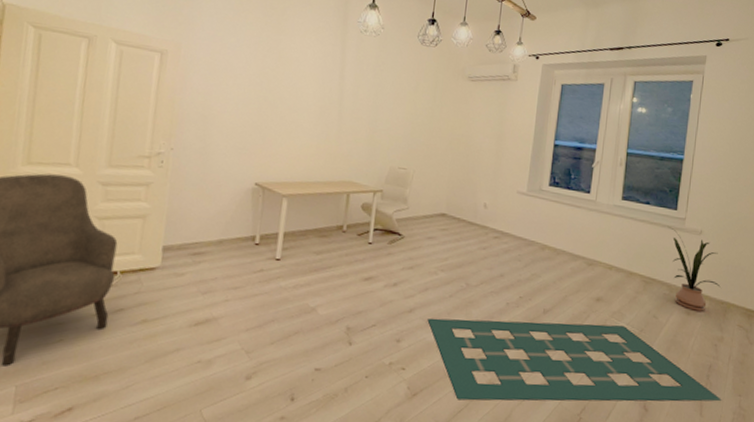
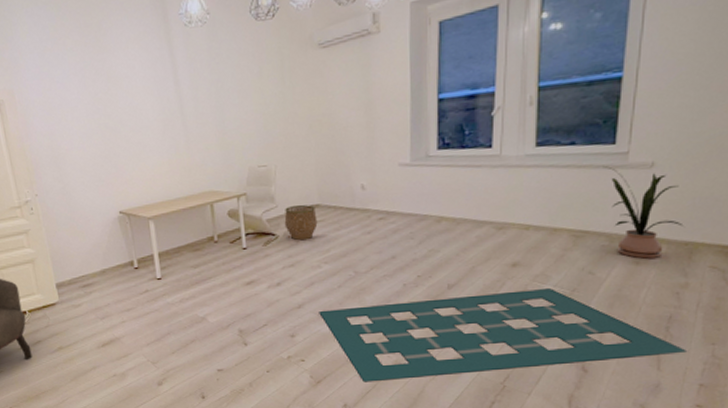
basket: none [411,210,442,246] -> present [284,204,318,241]

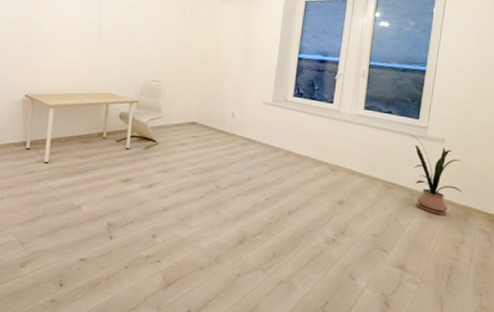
basket: present [284,204,318,241] -> none [165,119,193,151]
area rug: present [319,288,688,382] -> none [180,216,463,300]

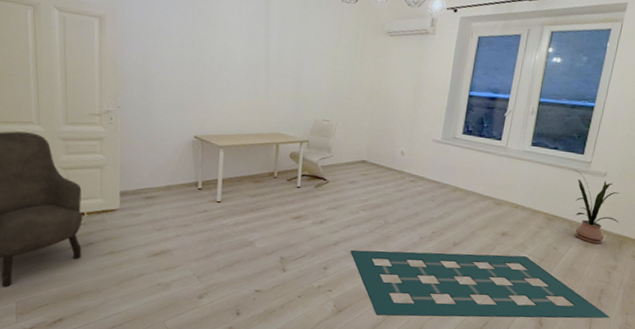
area rug: none [180,216,463,300] -> present [350,250,611,318]

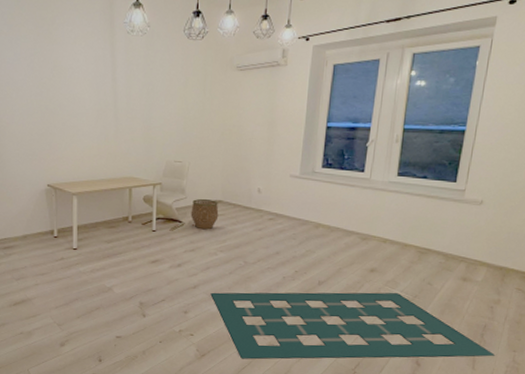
basket: none [335,158,363,189] -> present [190,199,219,230]
house plant: present [573,170,620,244] -> none [445,199,500,277]

